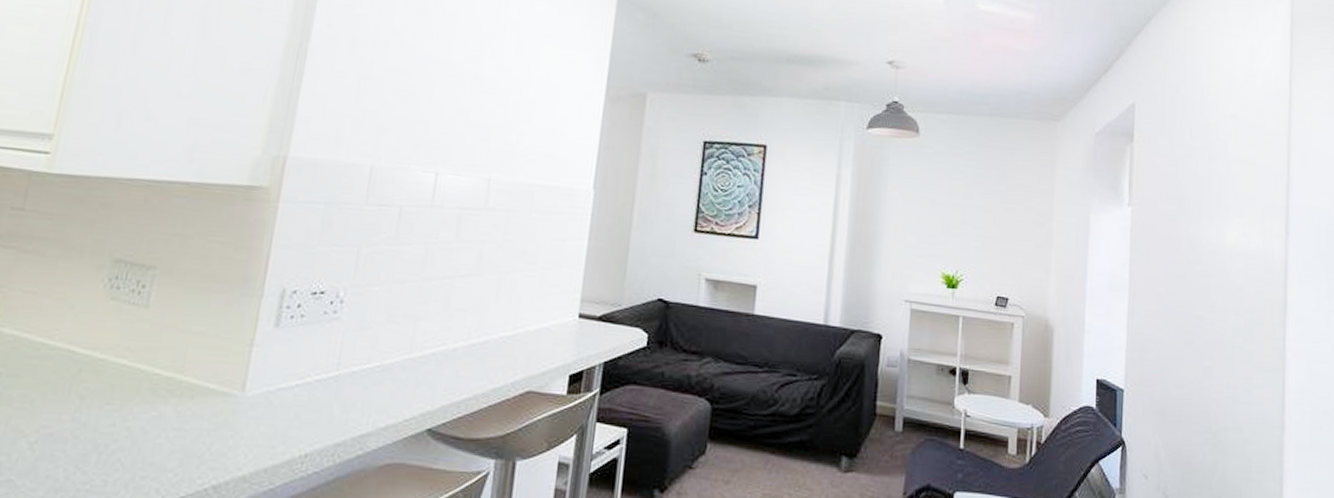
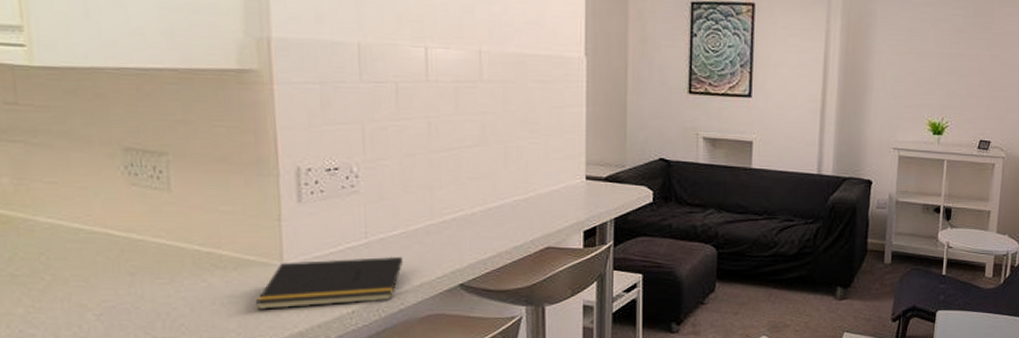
notepad: none [202,392,373,447] -> present [255,256,404,310]

